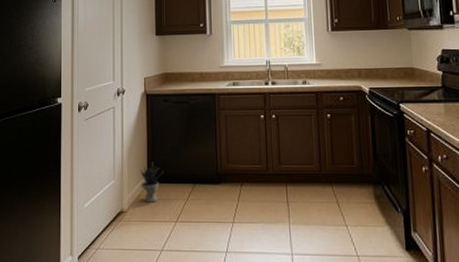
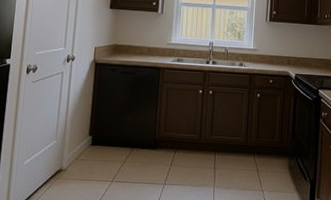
potted plant: present [139,162,163,203] -> none [81,125,105,163]

